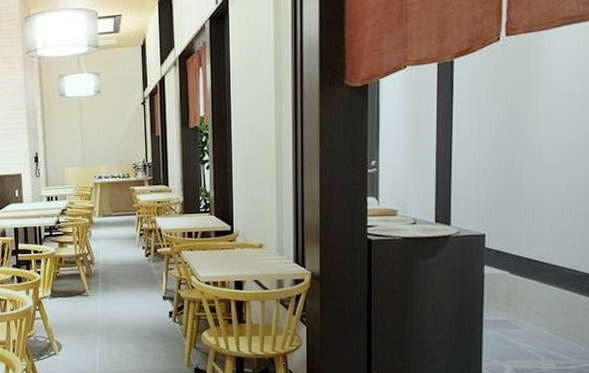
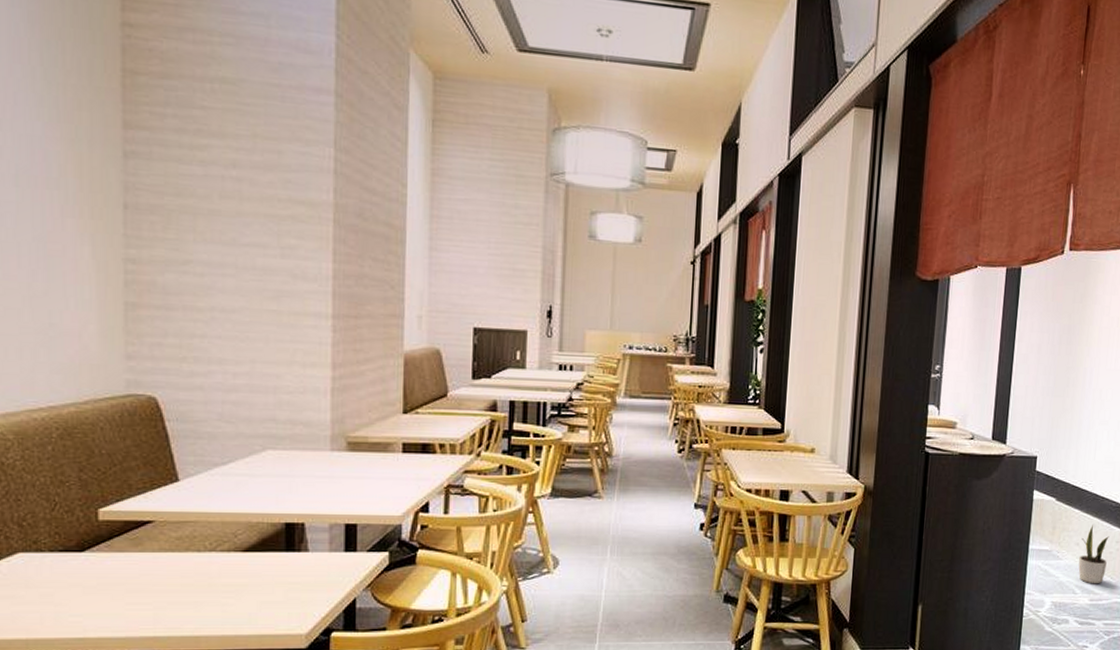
potted plant: none [540,294,574,351] -> present [1078,525,1109,584]

